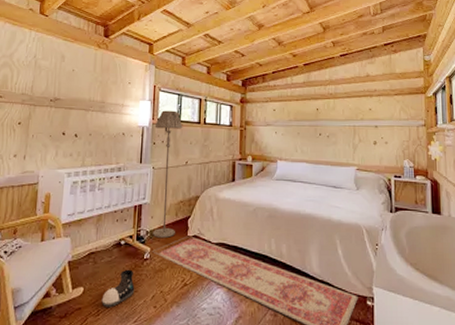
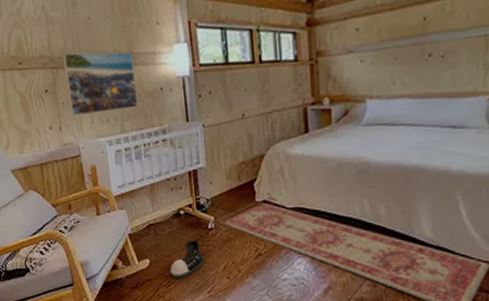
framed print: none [38,94,104,148] -> present [62,52,138,116]
floor lamp: present [152,110,183,238] -> none [197,50,240,205]

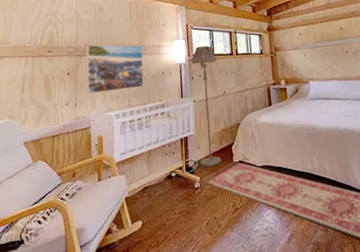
shoe: present [170,240,204,279] -> none [160,199,190,239]
floor lamp: none [197,50,240,205] -> present [191,45,221,167]

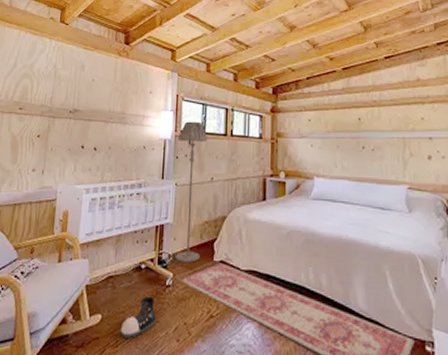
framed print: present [86,44,144,94] -> none [56,105,124,162]
shoe: none [160,199,190,239] -> present [120,296,156,340]

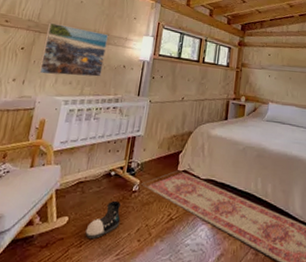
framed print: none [56,105,124,162] -> present [38,22,108,77]
floor lamp: present [175,121,208,262] -> none [143,47,183,171]

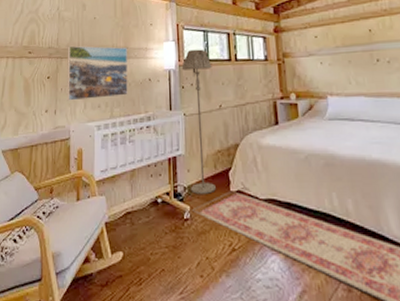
shoe: present [85,200,122,240] -> none [143,231,178,277]
floor lamp: none [143,47,183,171] -> present [181,49,216,194]

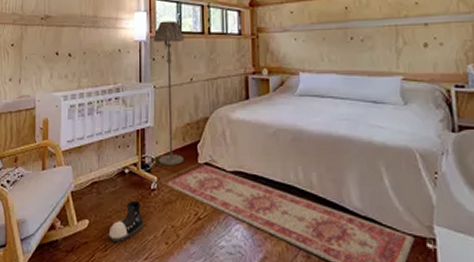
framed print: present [67,45,128,101] -> none [32,12,96,70]
shoe: none [143,231,178,277] -> present [108,200,143,243]

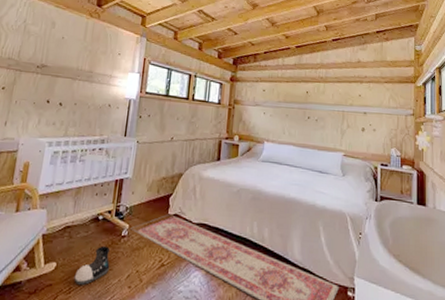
floor lamp: present [153,21,185,165] -> none [131,84,171,215]

